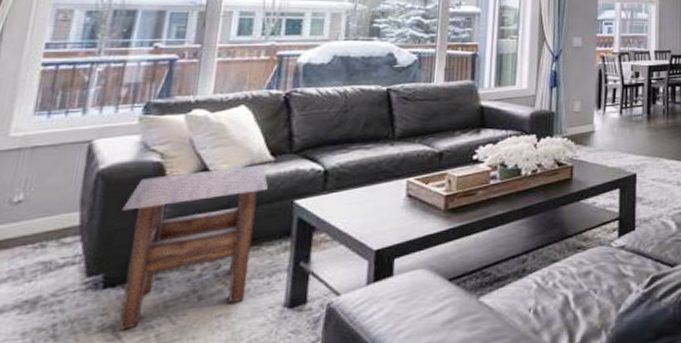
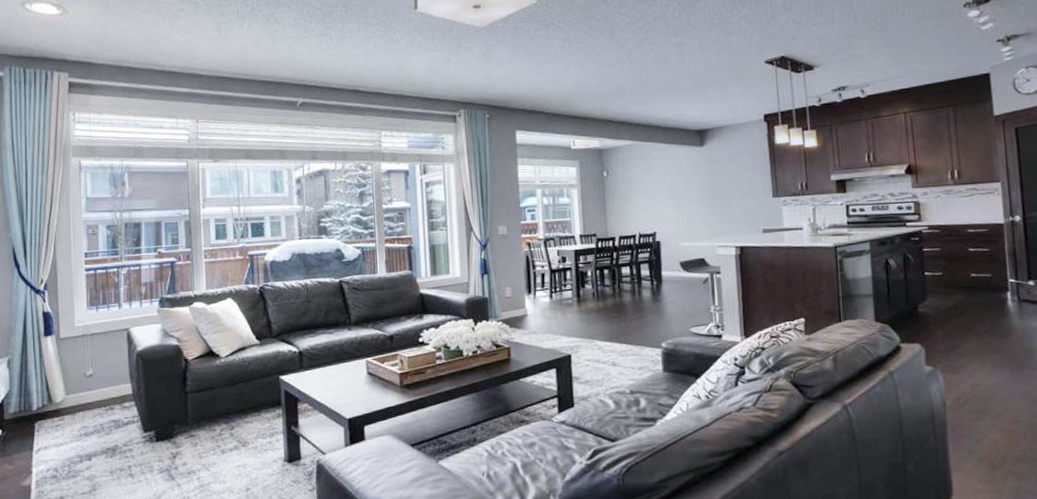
side table: present [119,164,269,331] -> none [159,347,259,473]

